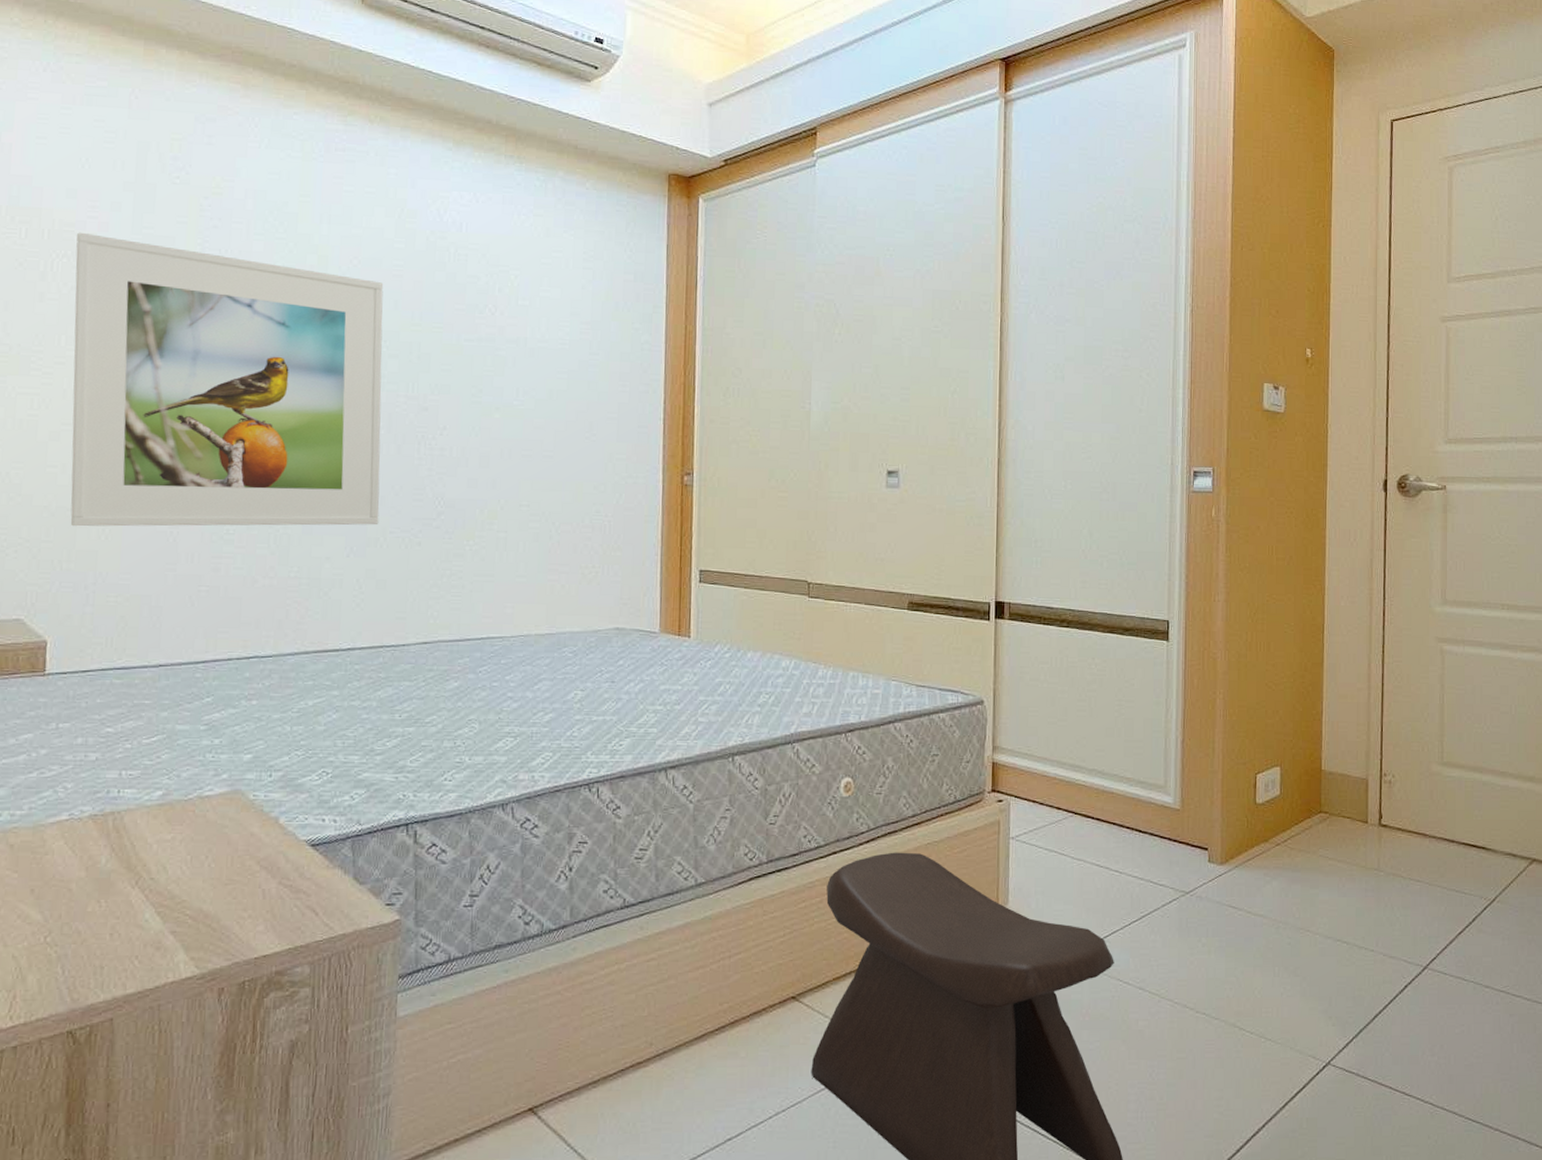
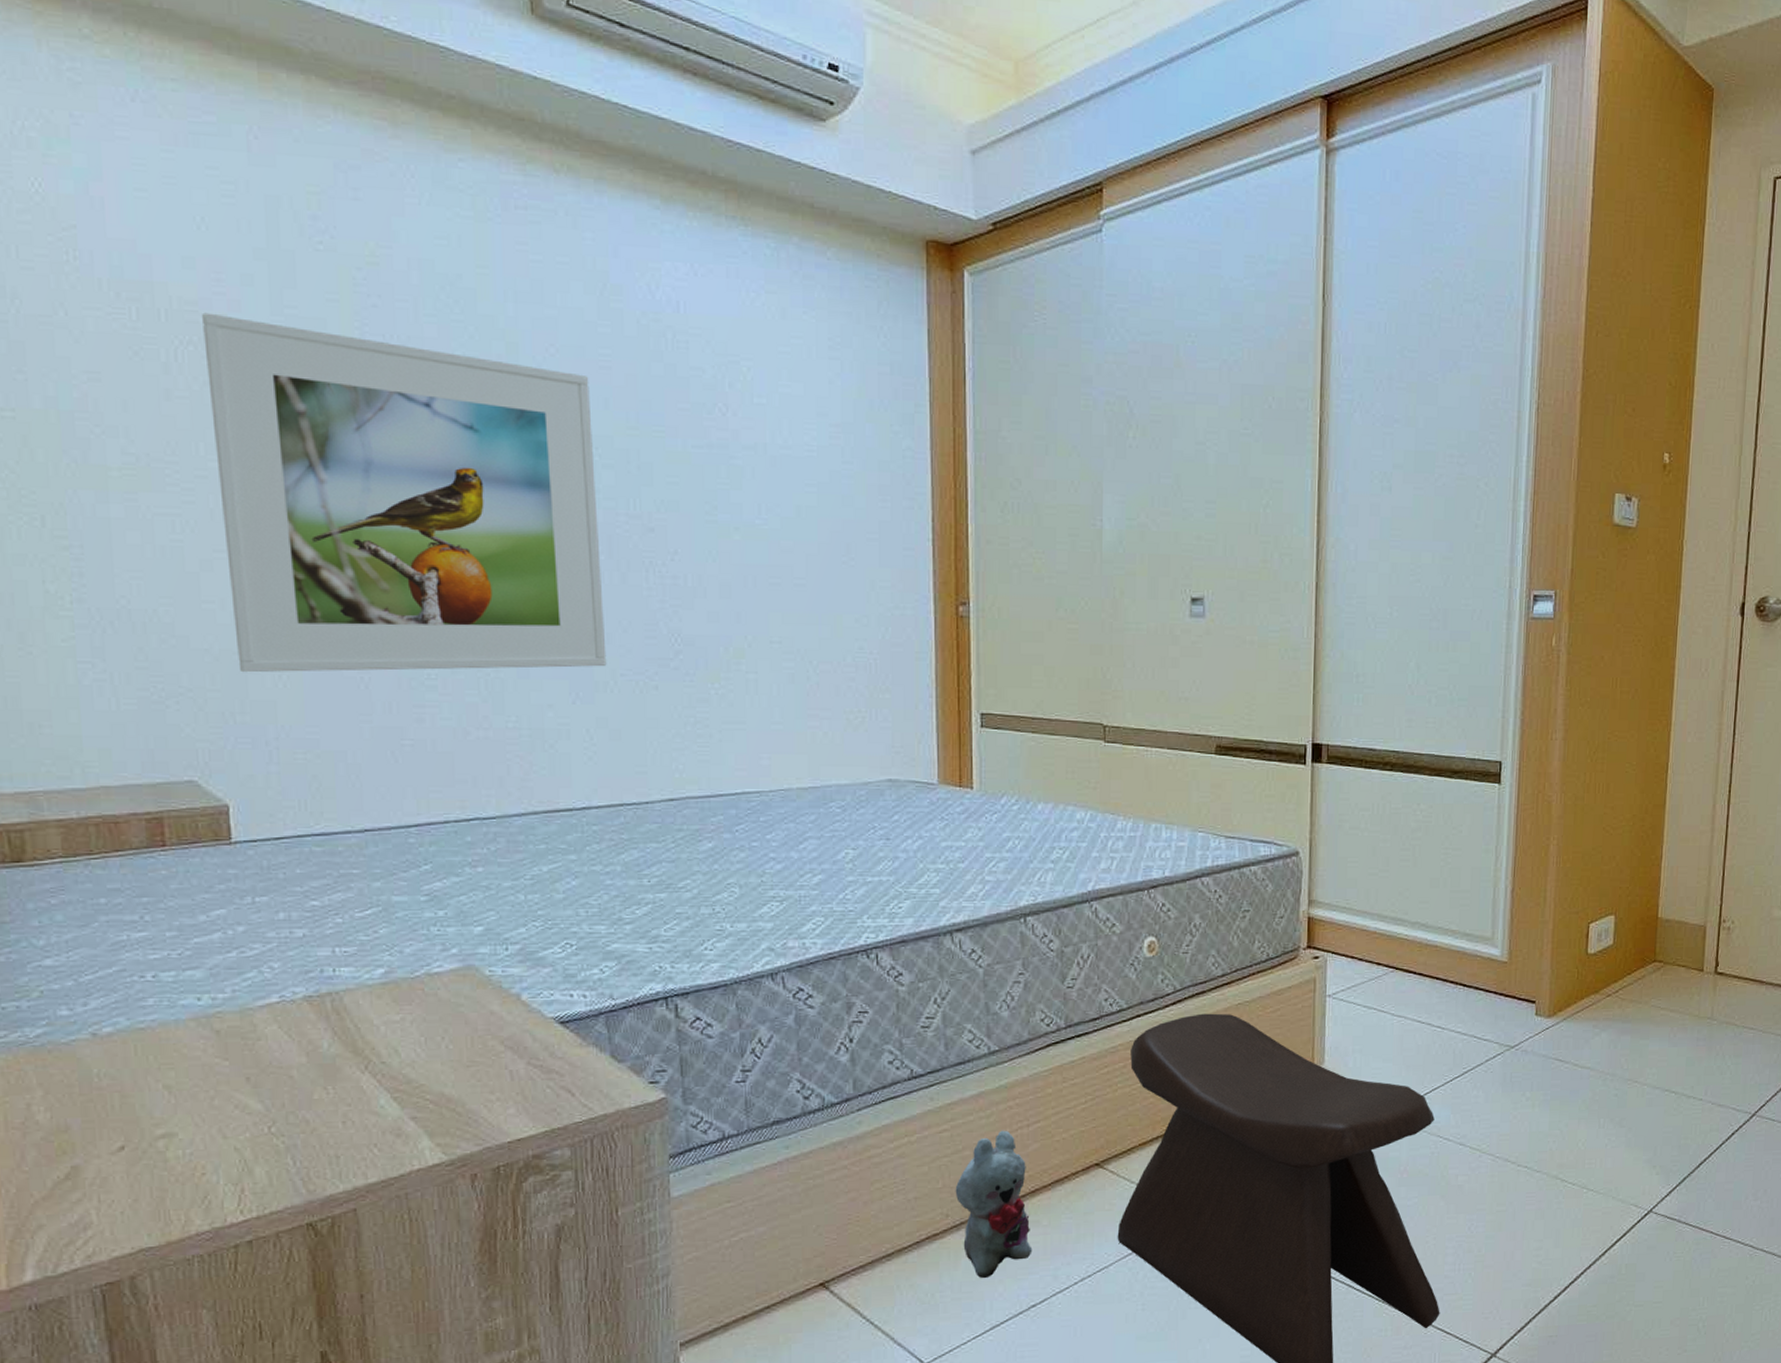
plush toy: none [659,960,730,1108] -> present [955,1130,1033,1278]

